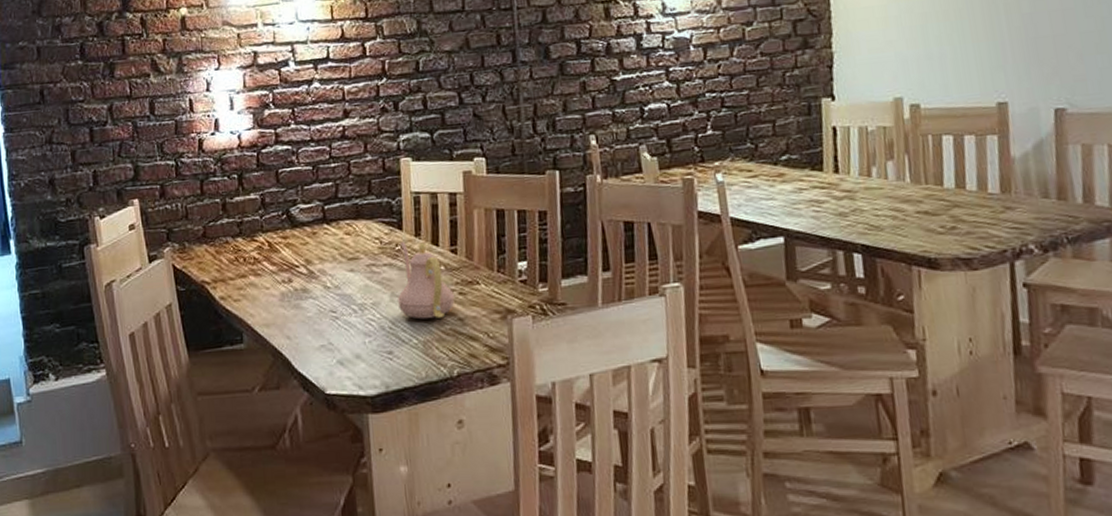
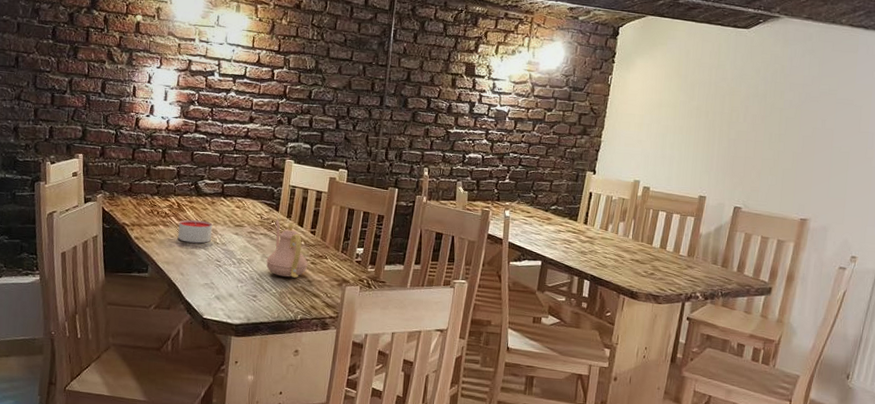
candle: none [273,259,320,293] -> present [177,219,213,244]

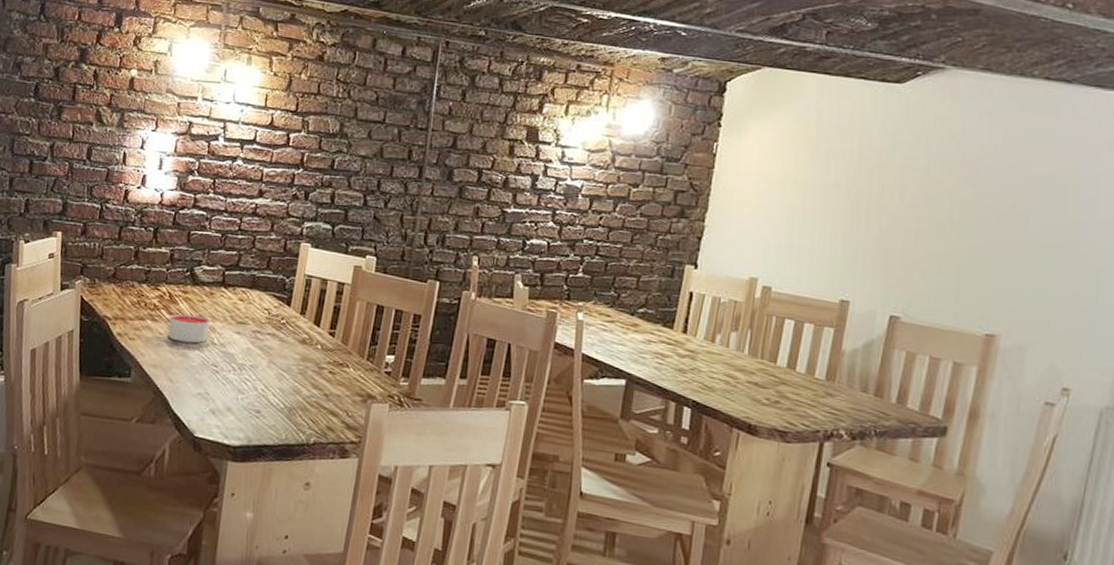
teapot: present [266,219,308,278] -> none [273,316,325,391]

